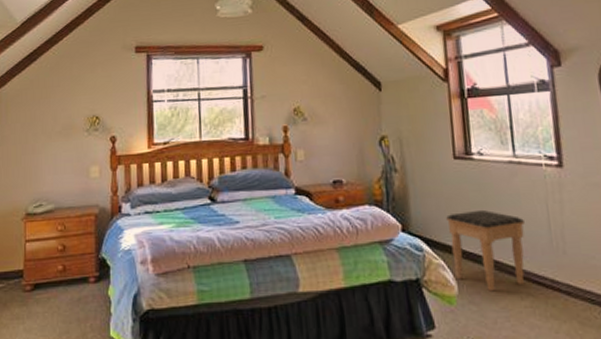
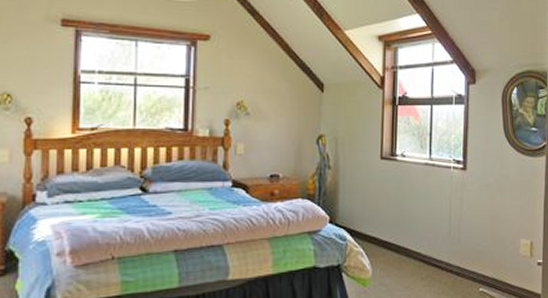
footstool: present [446,209,525,292] -> none [369,204,431,274]

